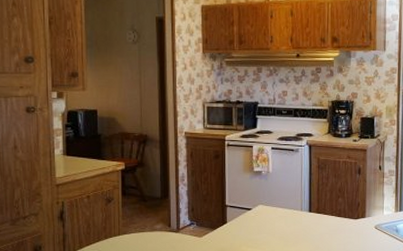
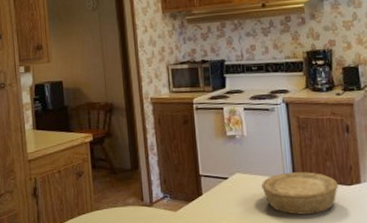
bowl: none [281,206,347,243] -> present [262,172,339,215]

